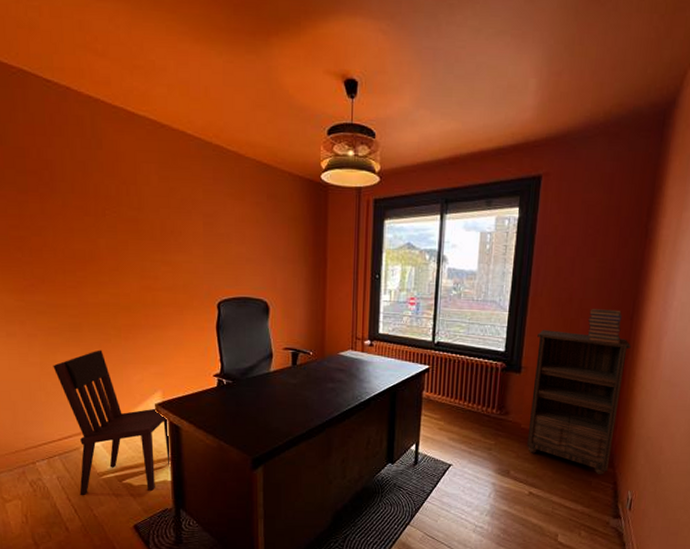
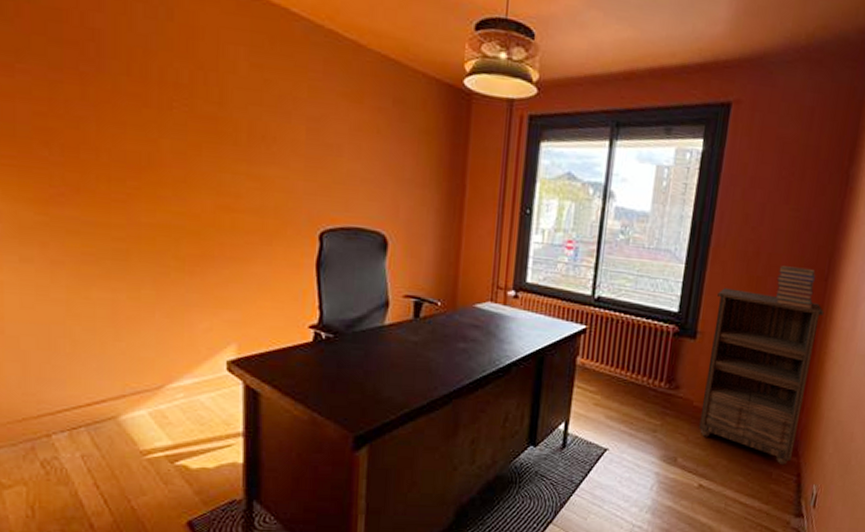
dining chair: present [53,350,172,496] -> none [85,286,245,482]

